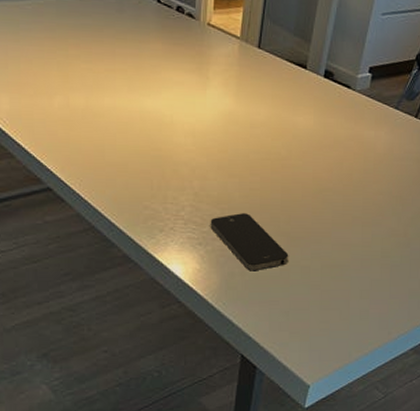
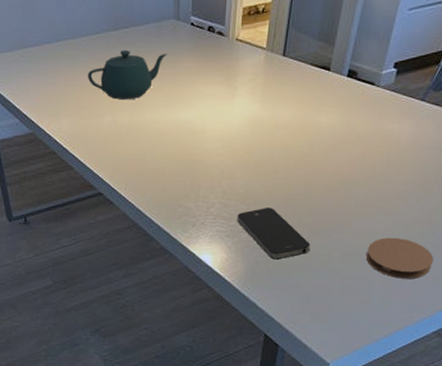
teapot: none [32,20,130,80] -> present [87,49,167,101]
coaster: none [344,249,409,293] -> present [365,237,433,279]

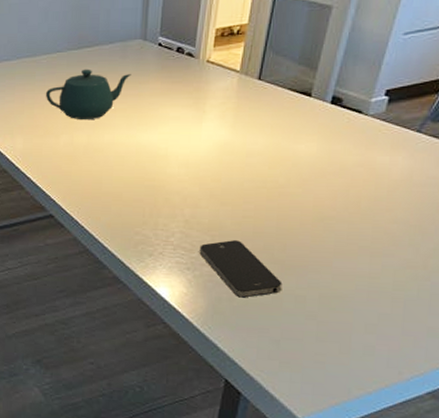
coaster: present [365,237,433,279] -> none [346,281,429,330]

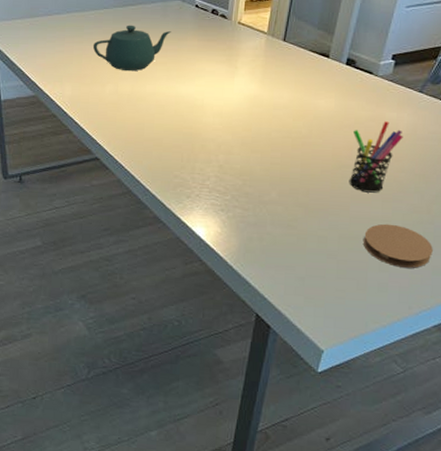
smartphone: present [199,240,283,298] -> none [232,184,306,238]
pen holder: none [332,166,397,247] -> present [349,121,403,193]
coaster: none [346,281,429,330] -> present [362,223,433,268]

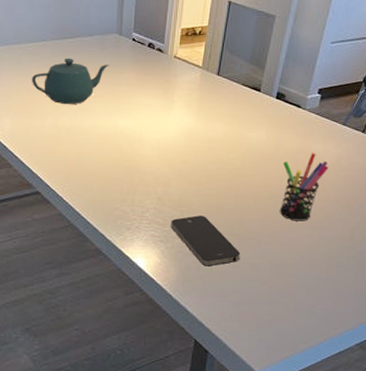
smartphone: none [232,184,306,238] -> present [171,215,241,267]
coaster: present [362,223,433,268] -> none [292,250,355,291]

